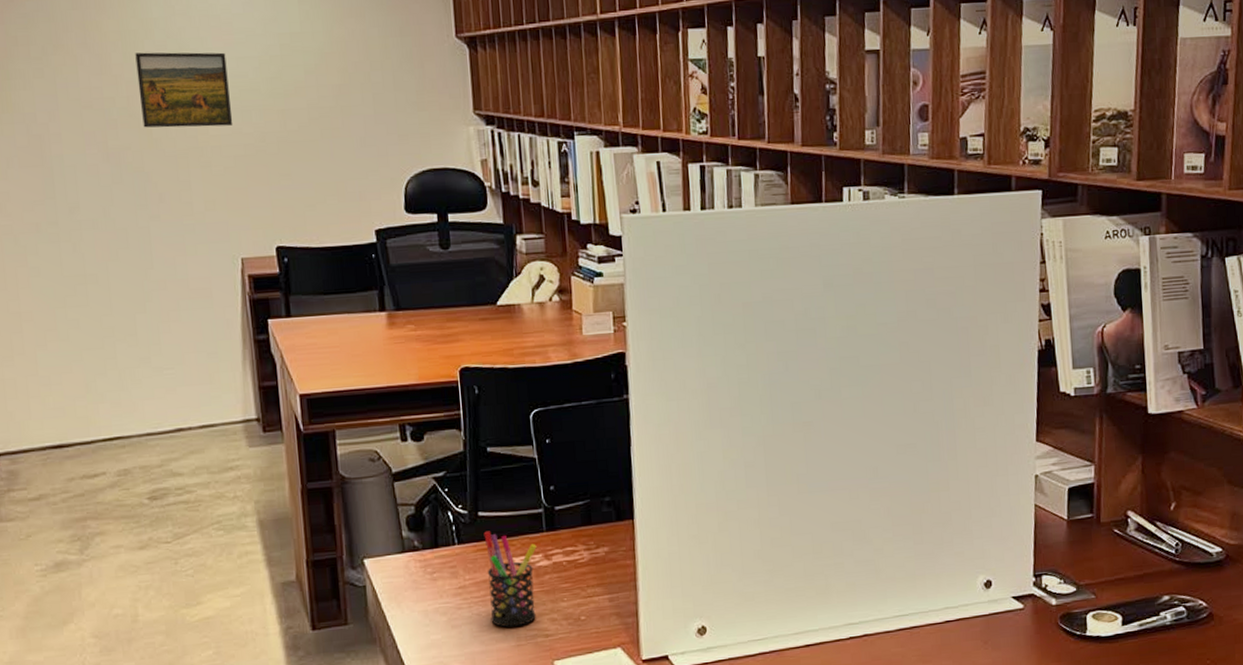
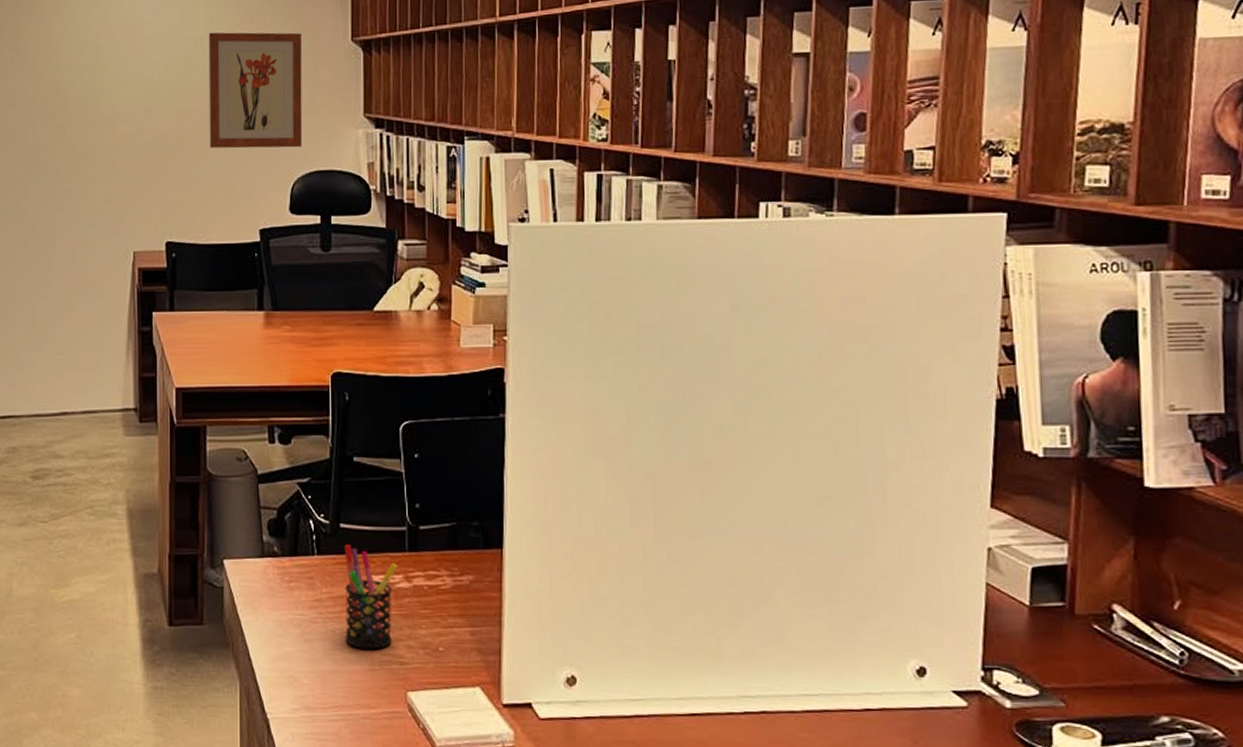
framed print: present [135,52,233,128] -> none [57,55,137,126]
wall art: none [304,27,413,149] -> present [208,32,303,149]

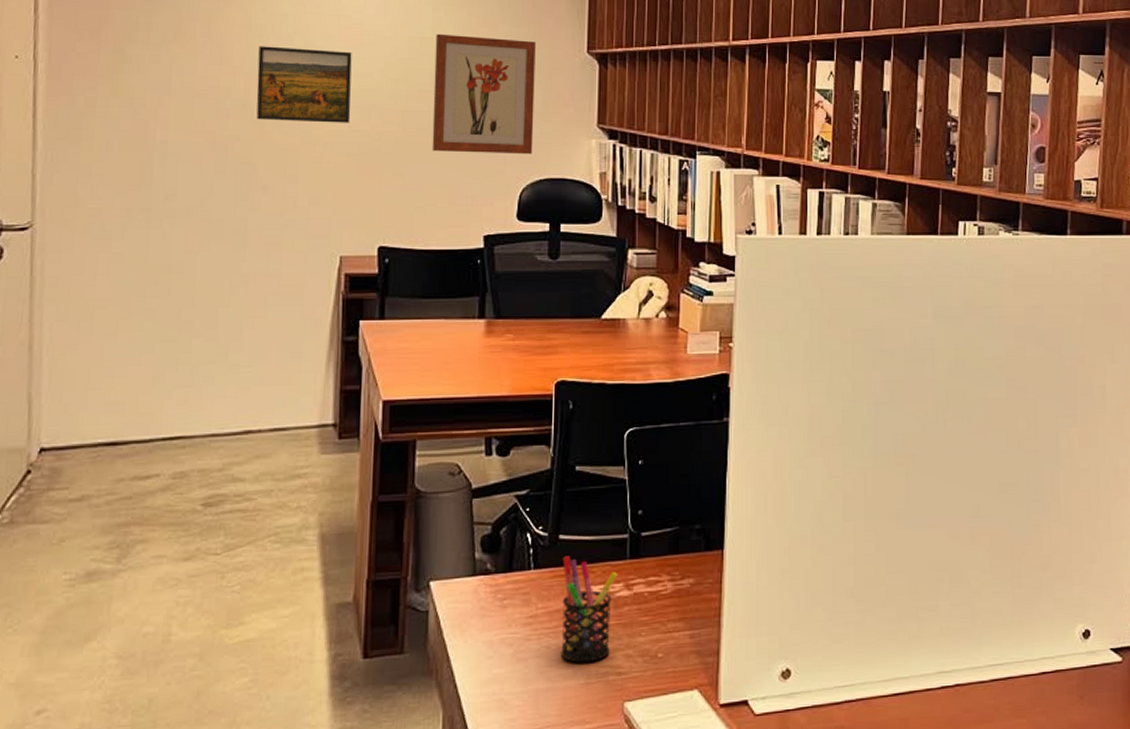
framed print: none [57,55,137,126] -> present [256,46,352,123]

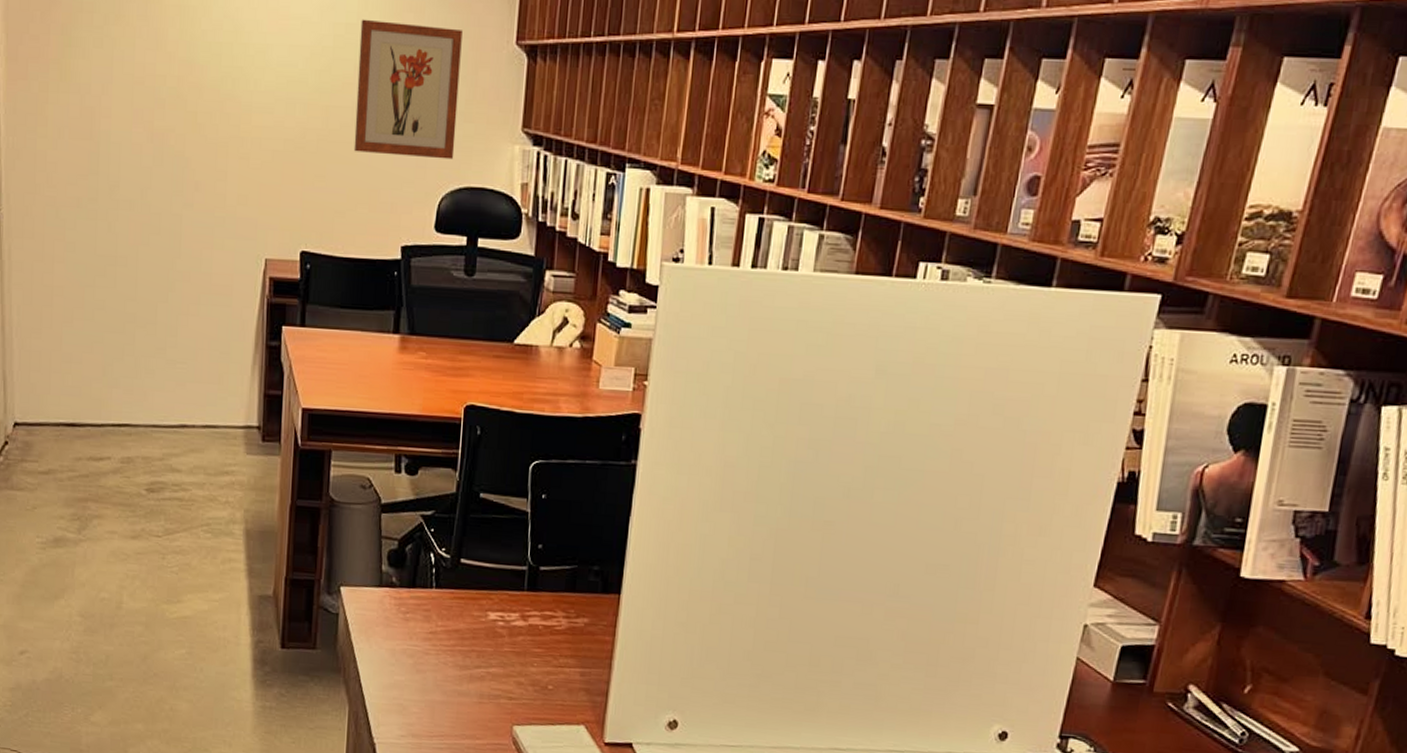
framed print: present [256,46,352,123] -> none [189,30,279,117]
pen holder: present [561,556,618,663] -> none [456,579,515,684]

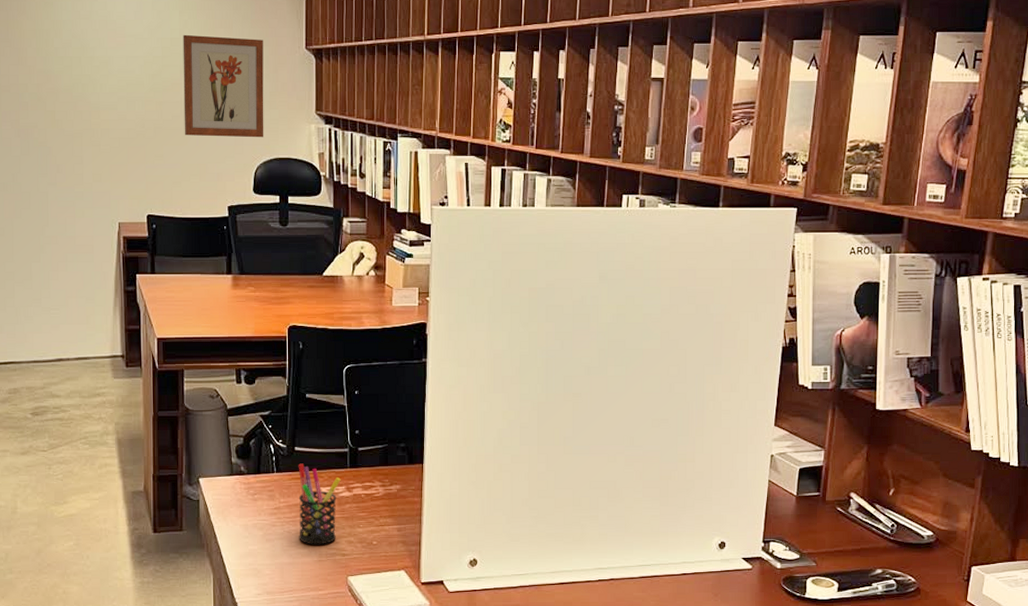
pen holder: none [456,579,515,684] -> present [298,463,341,545]

